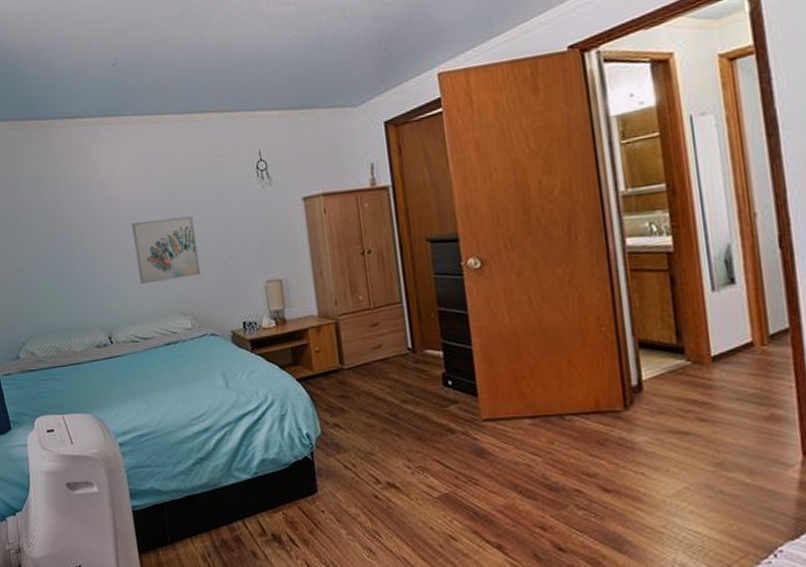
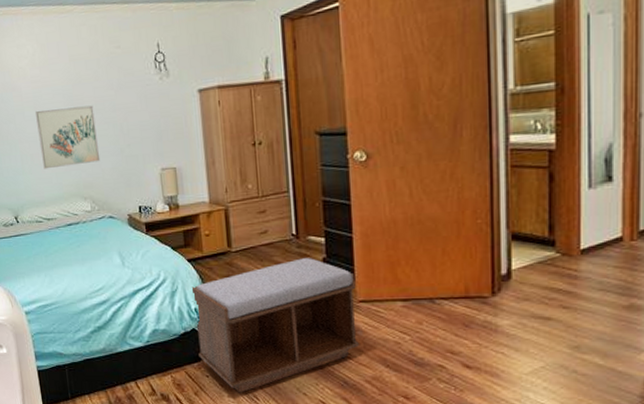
bench: none [302,373,489,530] -> present [191,258,360,393]

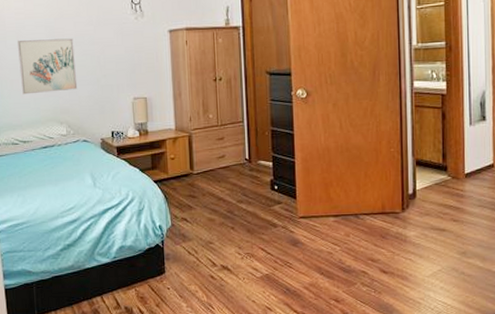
bench: present [191,258,360,393] -> none [156,179,300,303]

